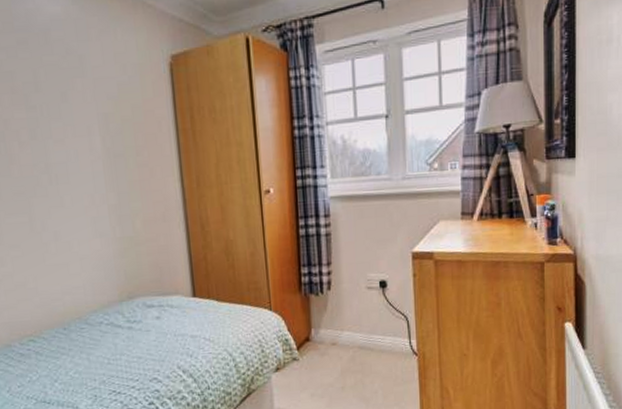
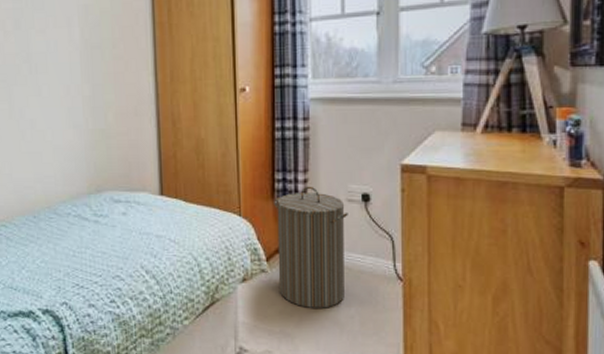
laundry hamper: none [301,277,368,389] -> present [274,186,348,308]

